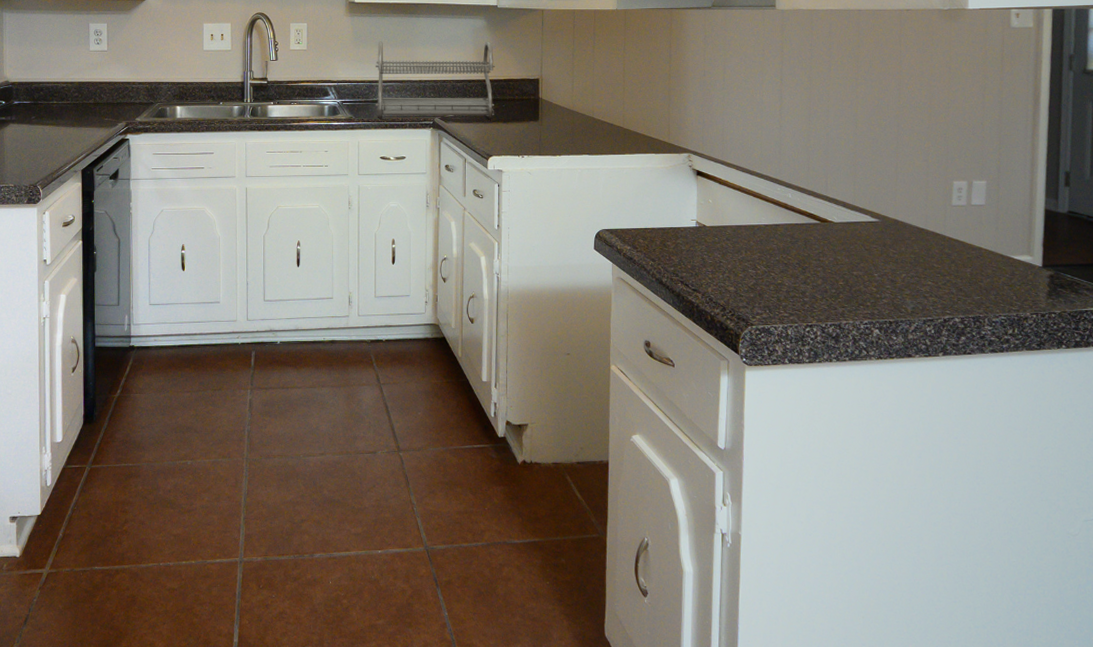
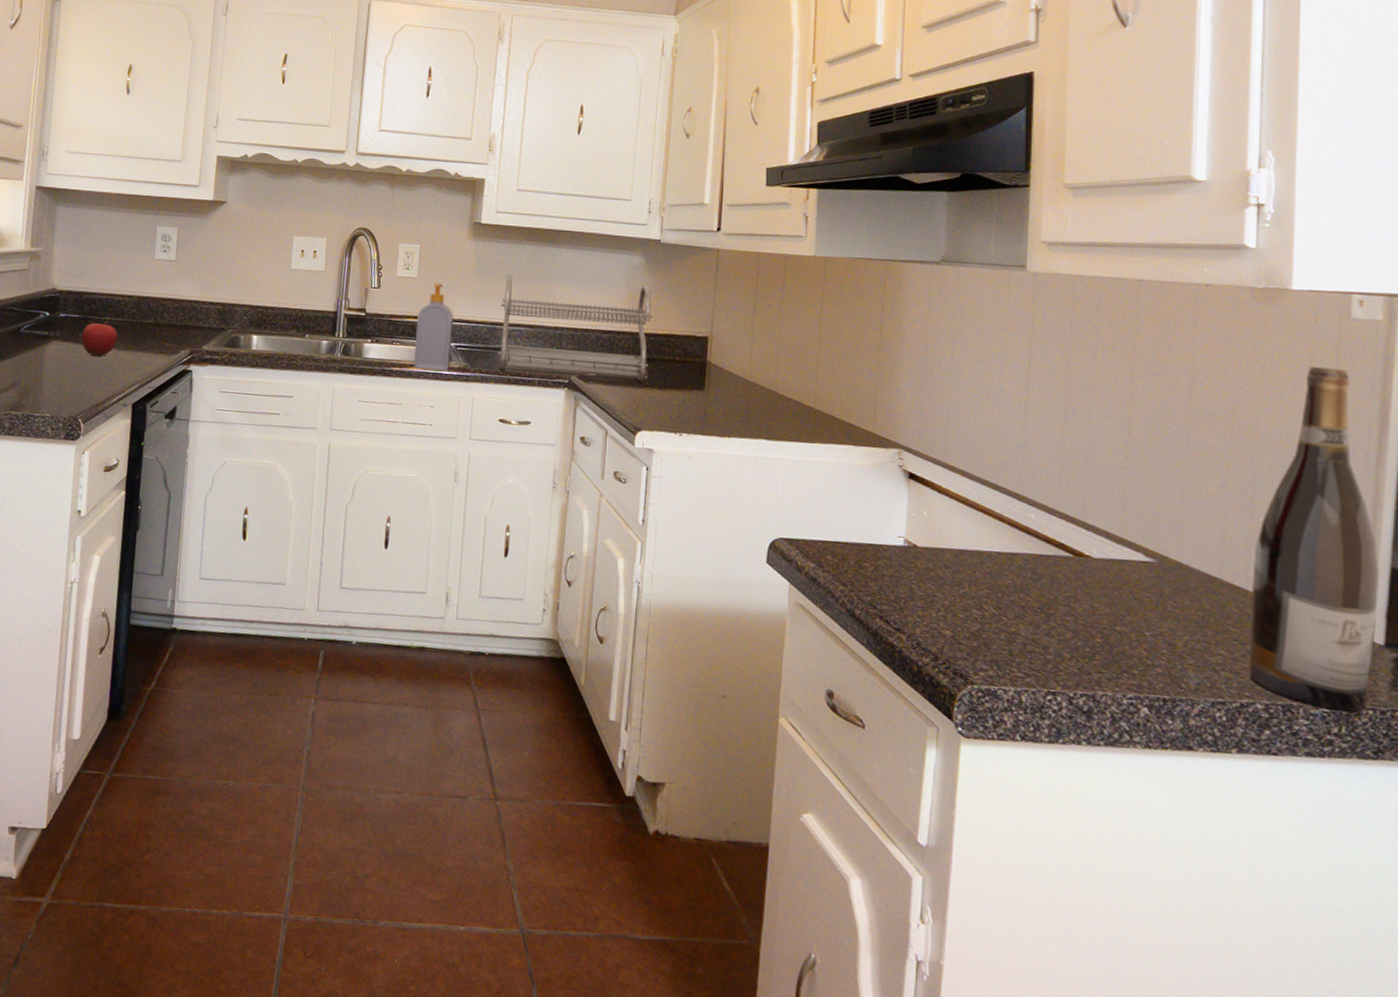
fruit: none [33,104,65,133] -> present [81,320,118,356]
soap bottle: none [309,53,339,123] -> present [414,283,454,372]
wine bottle: none [948,65,1038,317] -> present [1249,366,1380,713]

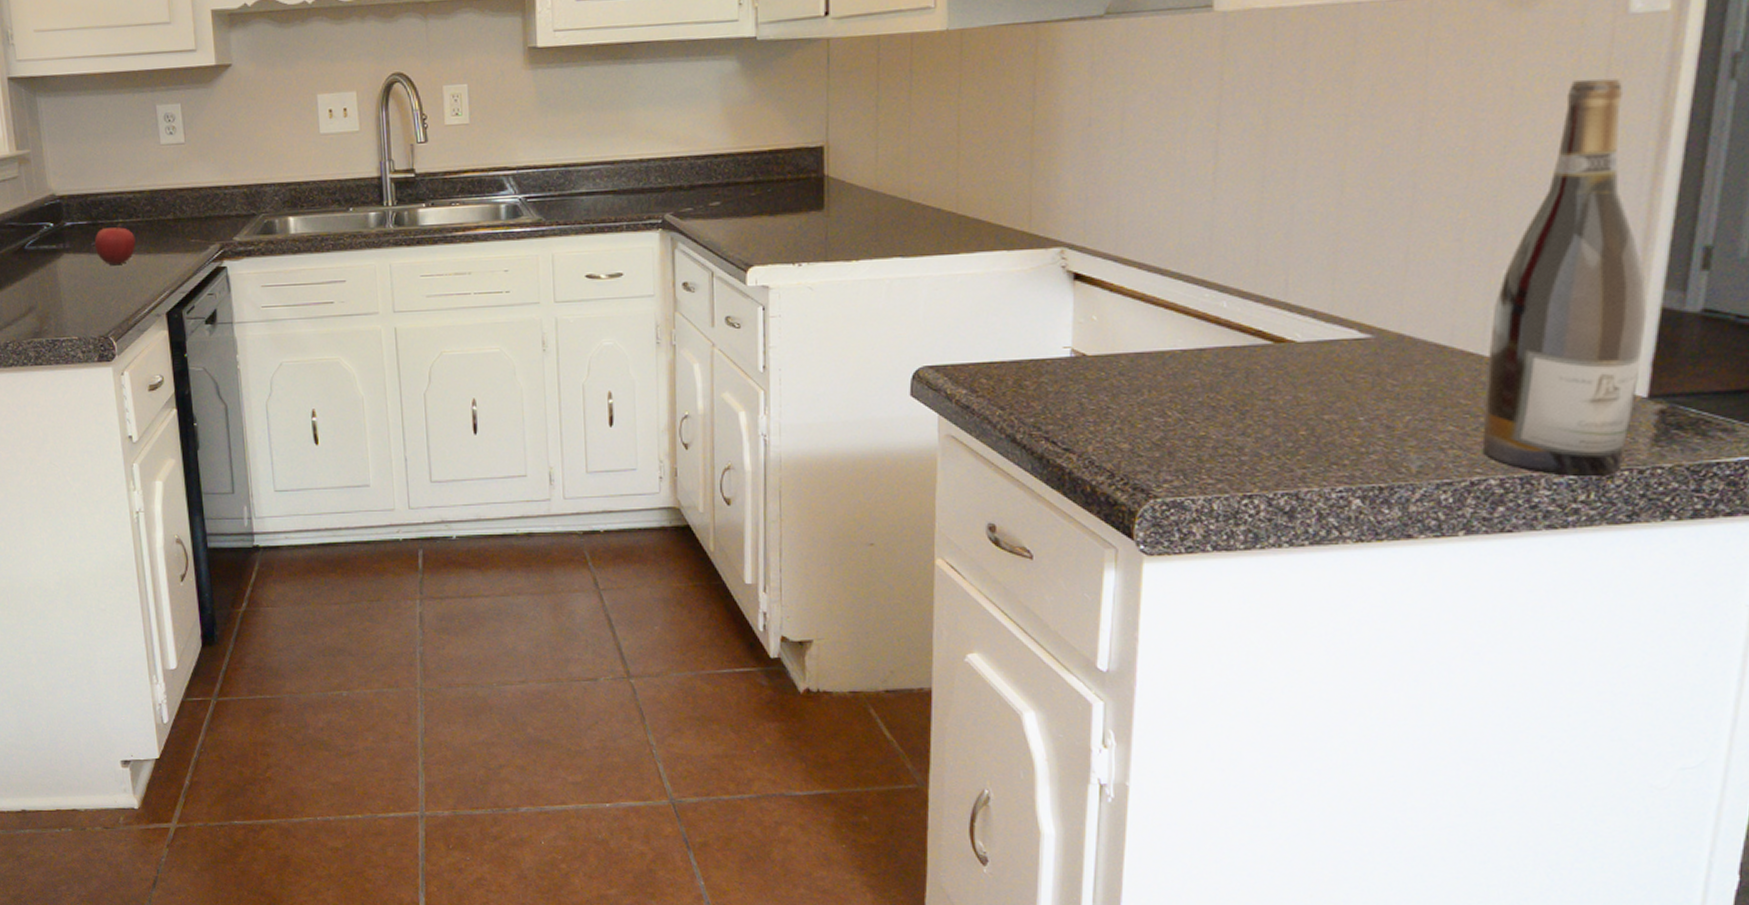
soap bottle: present [414,283,454,372] -> none [476,126,522,231]
dish rack: present [498,274,653,385] -> none [573,93,755,222]

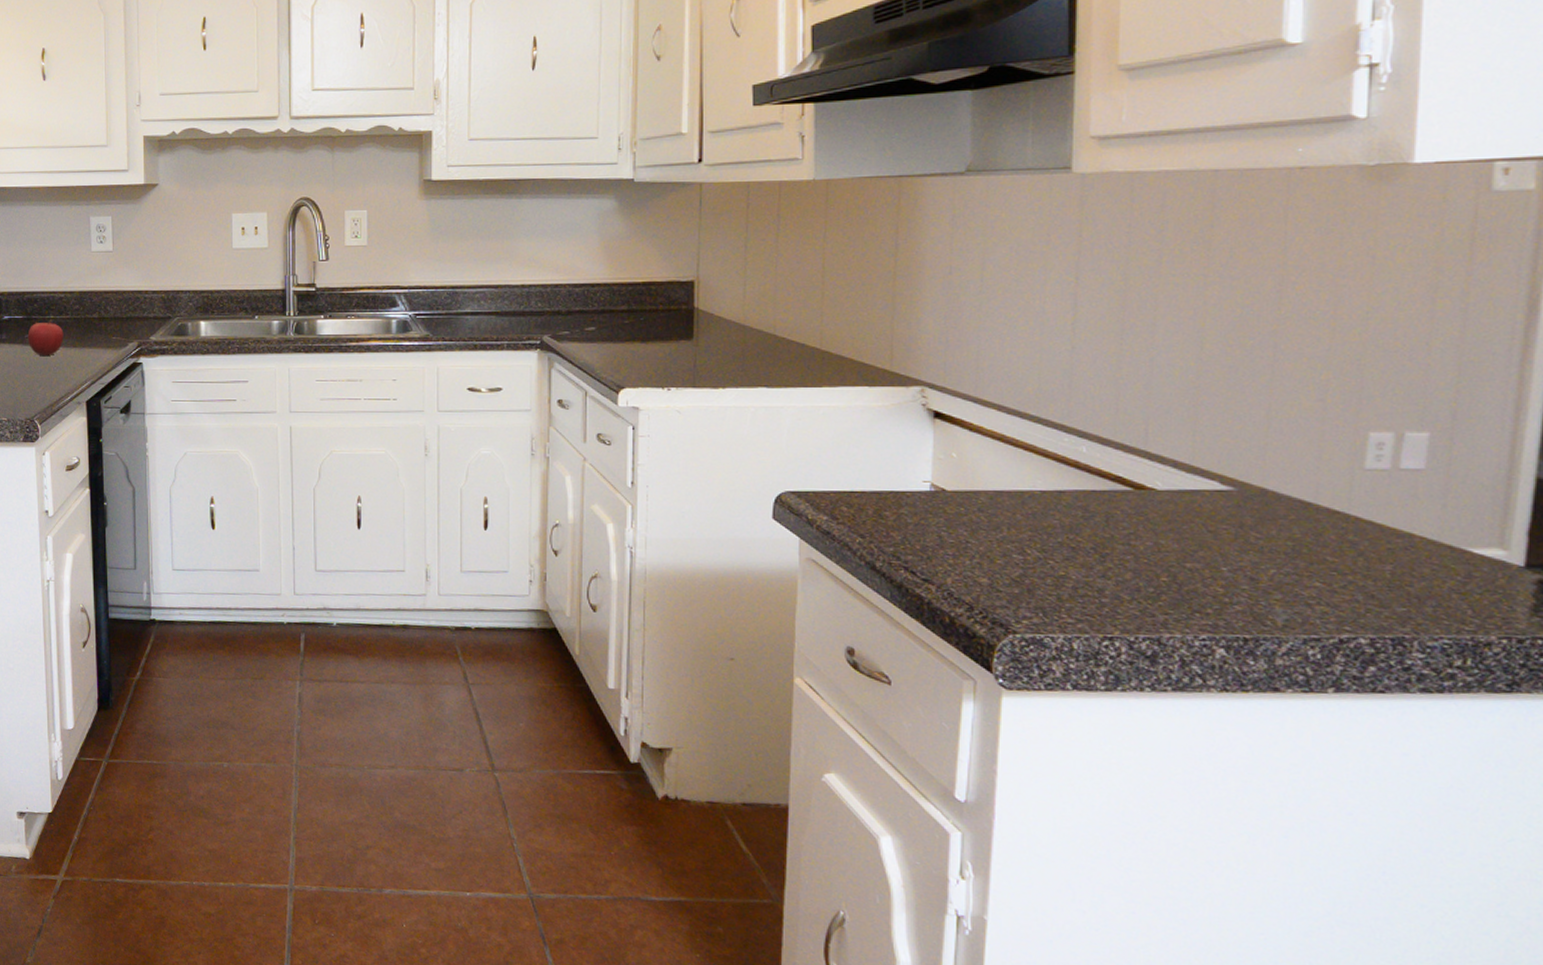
wine bottle: present [1482,77,1647,476] -> none [1350,251,1521,643]

